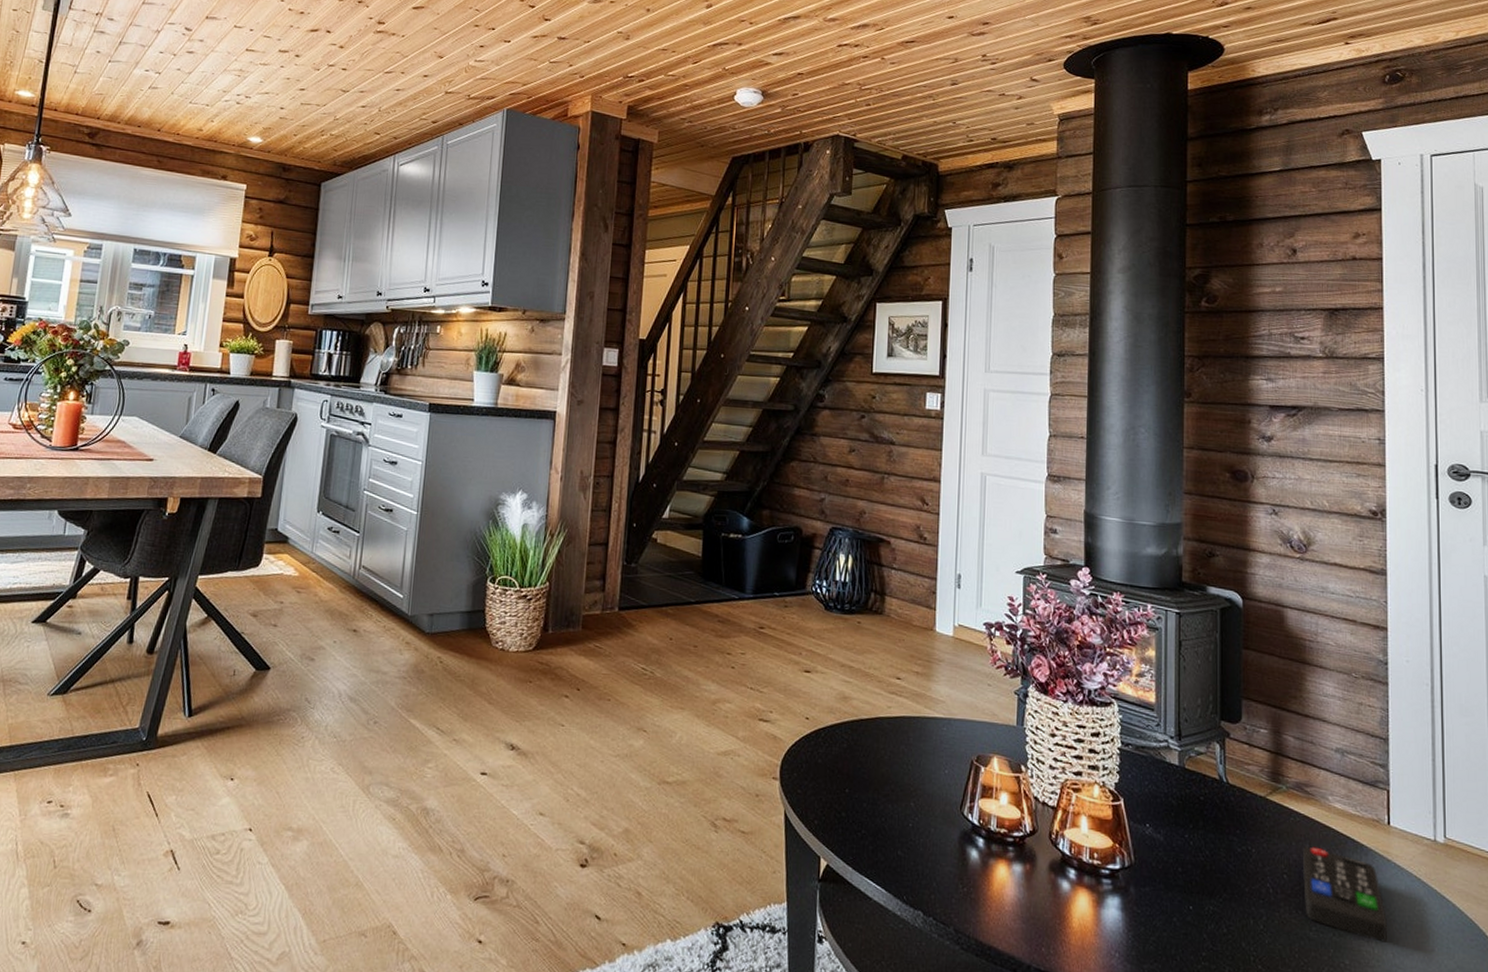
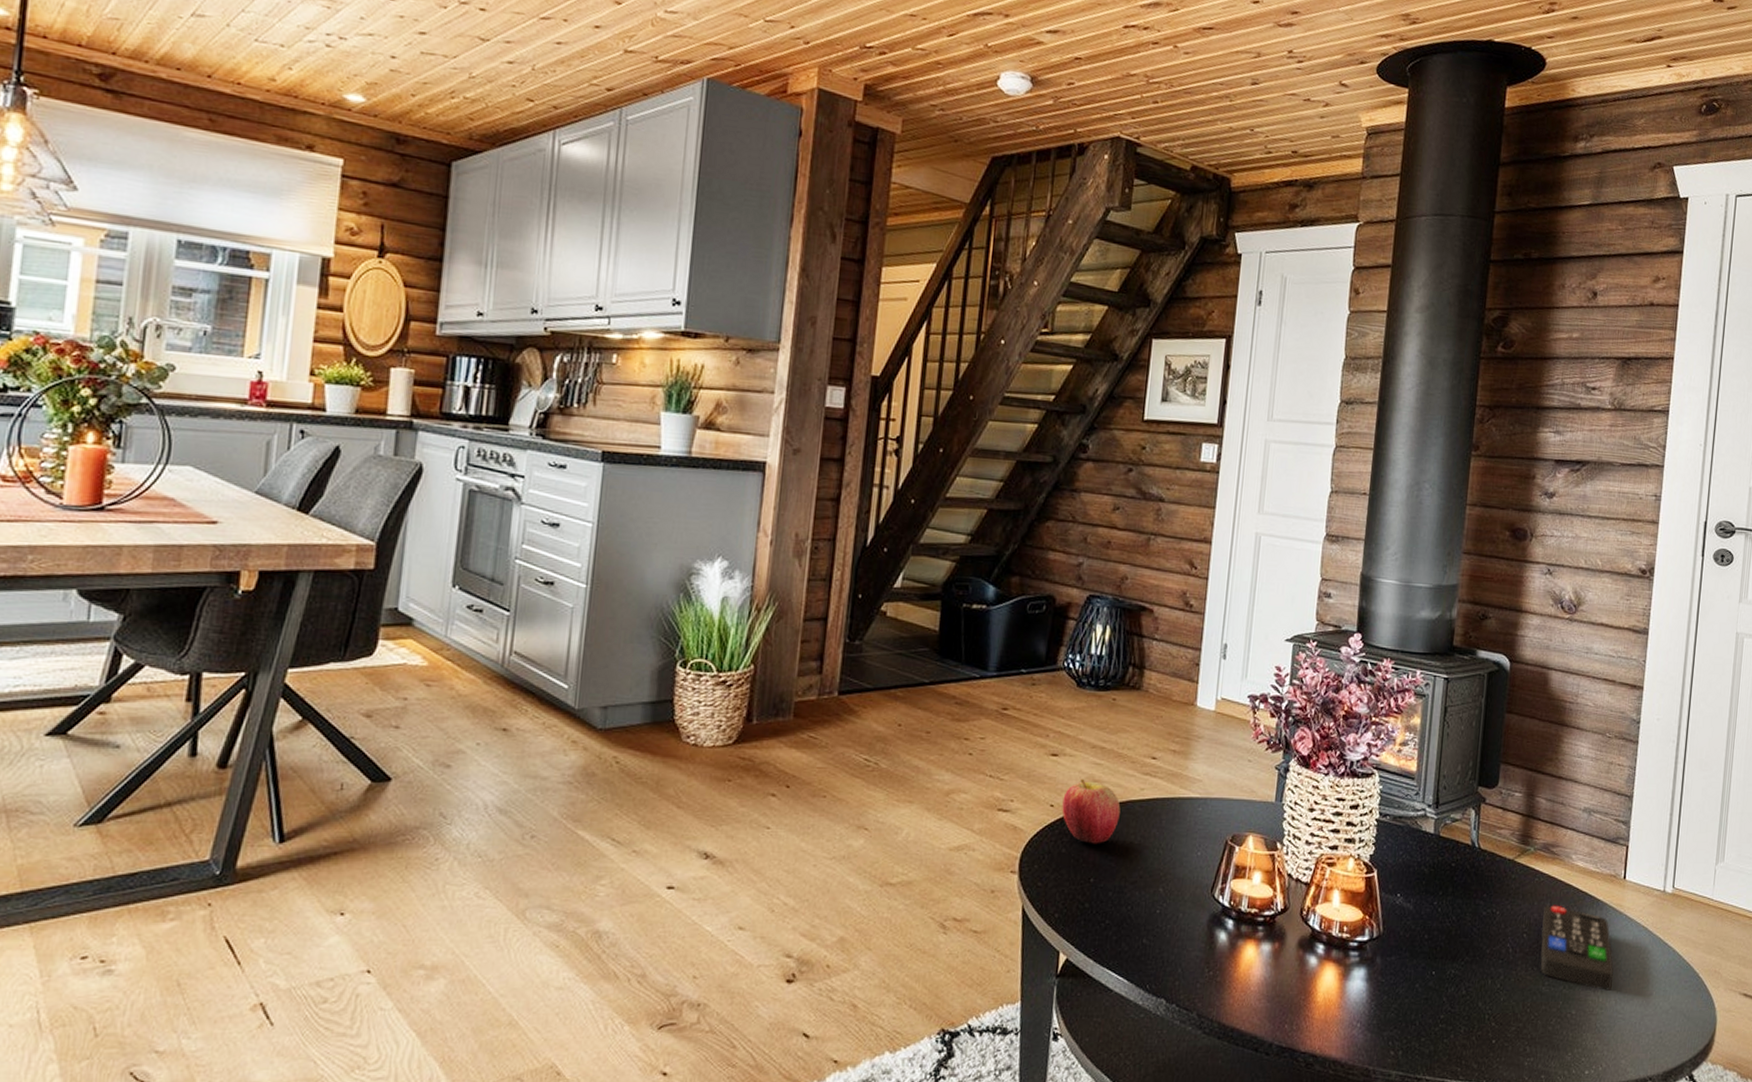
apple: none [816,695,870,757] -> present [1062,779,1121,844]

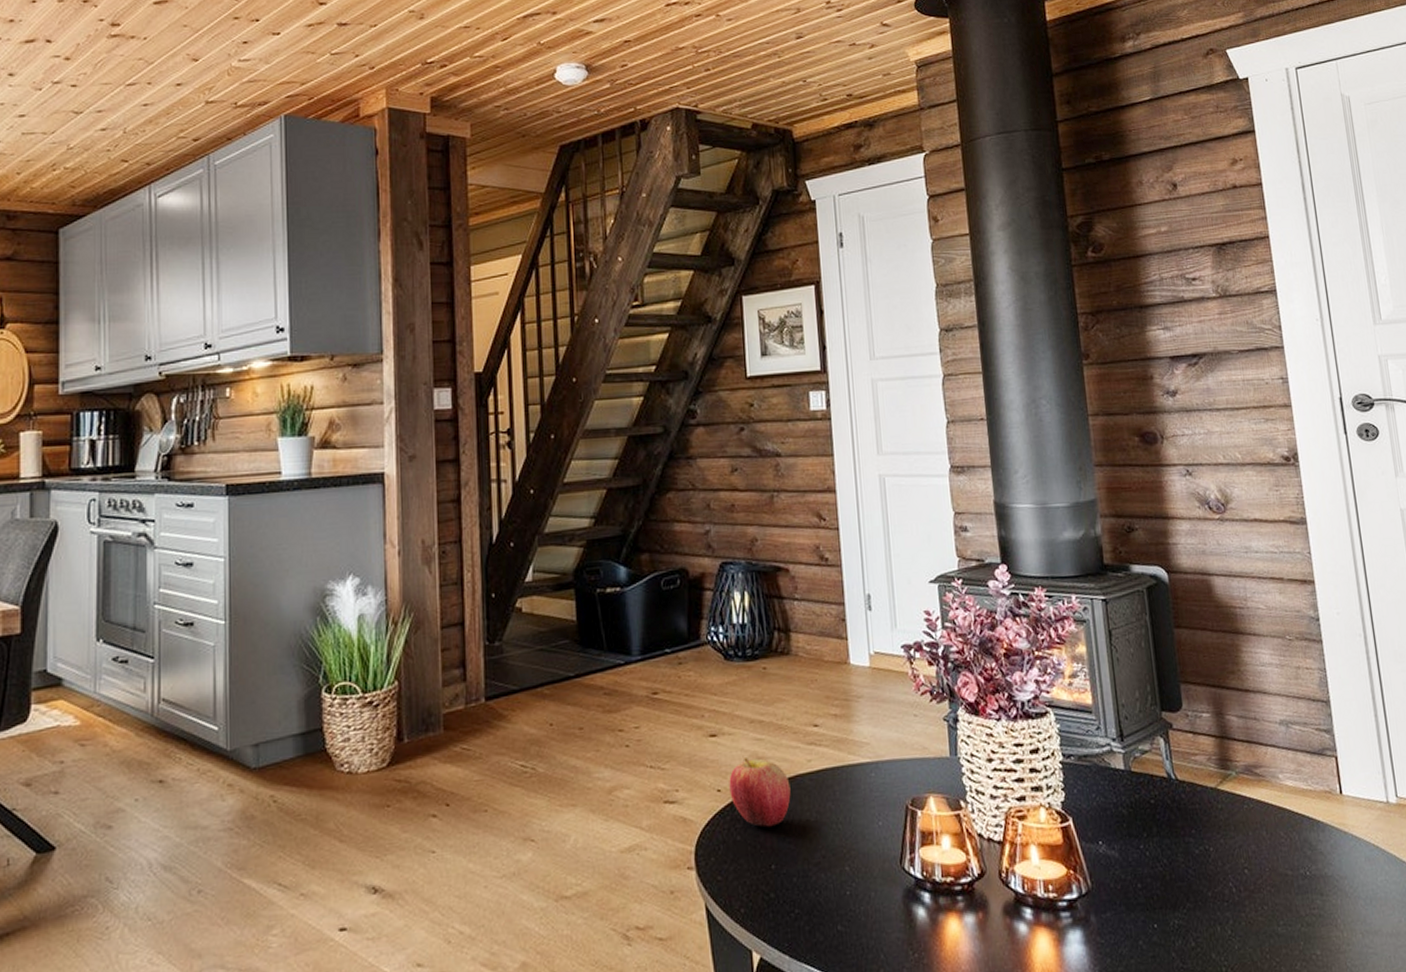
remote control: present [1540,905,1613,991] -> none [1260,832,1354,924]

